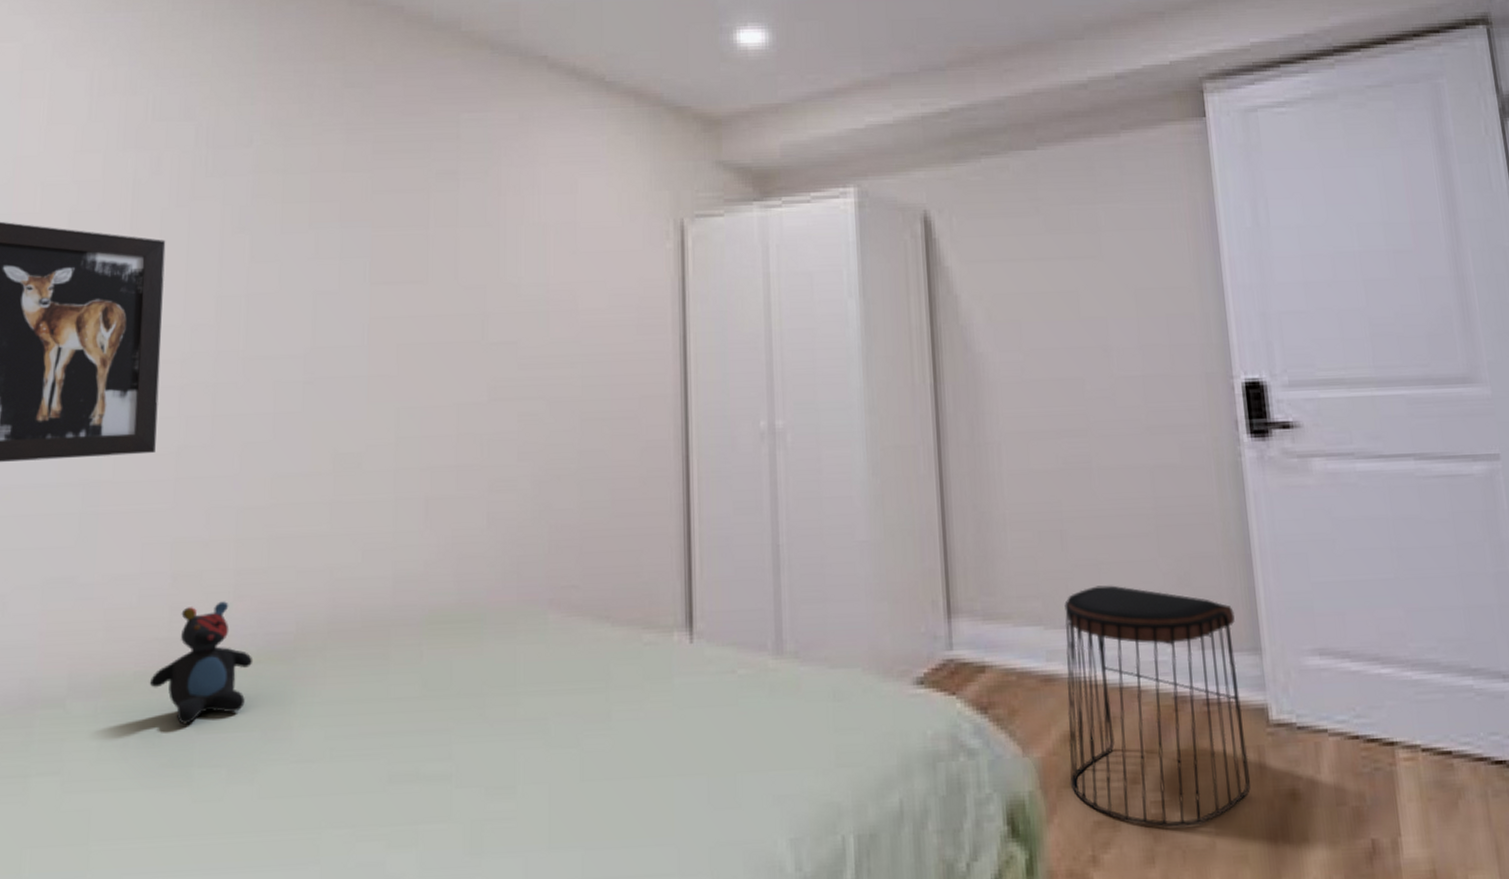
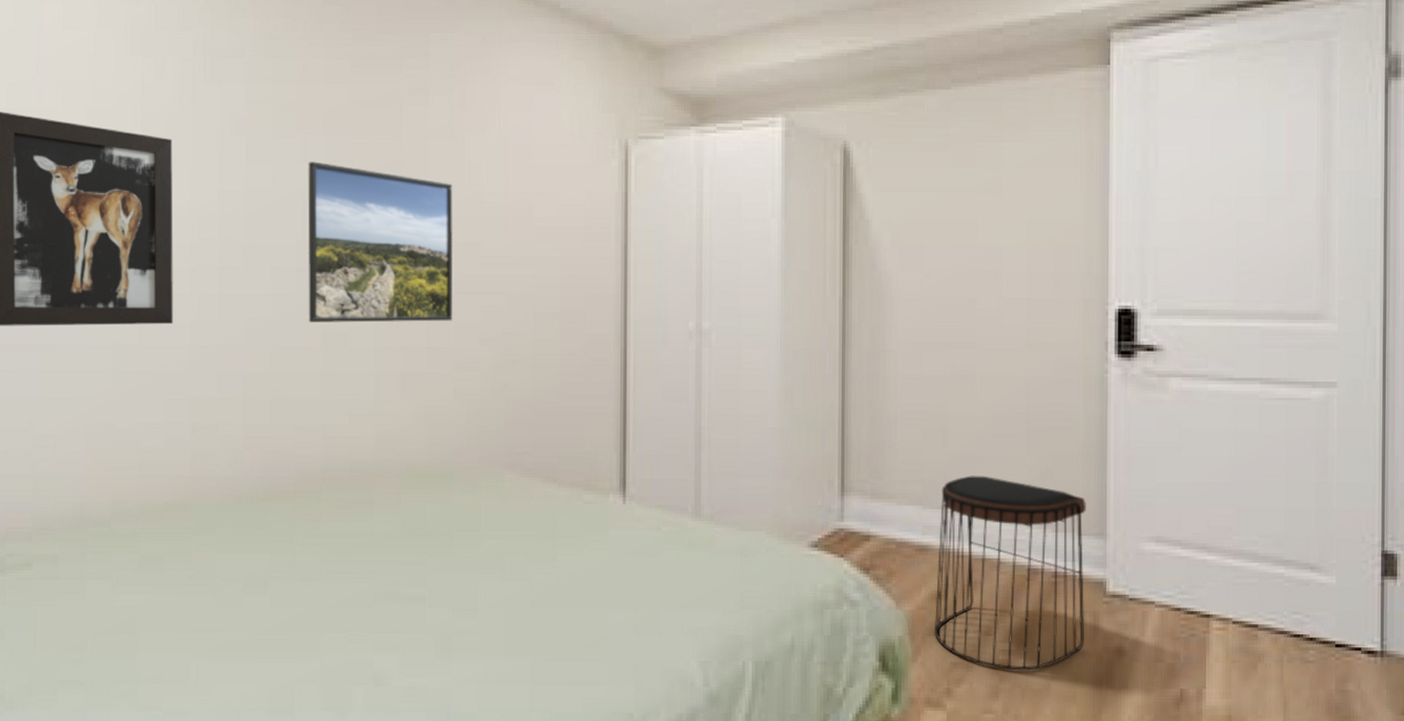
teddy bear: present [149,601,254,725] -> none [178,449,262,546]
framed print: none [316,258,487,443] -> present [307,161,454,324]

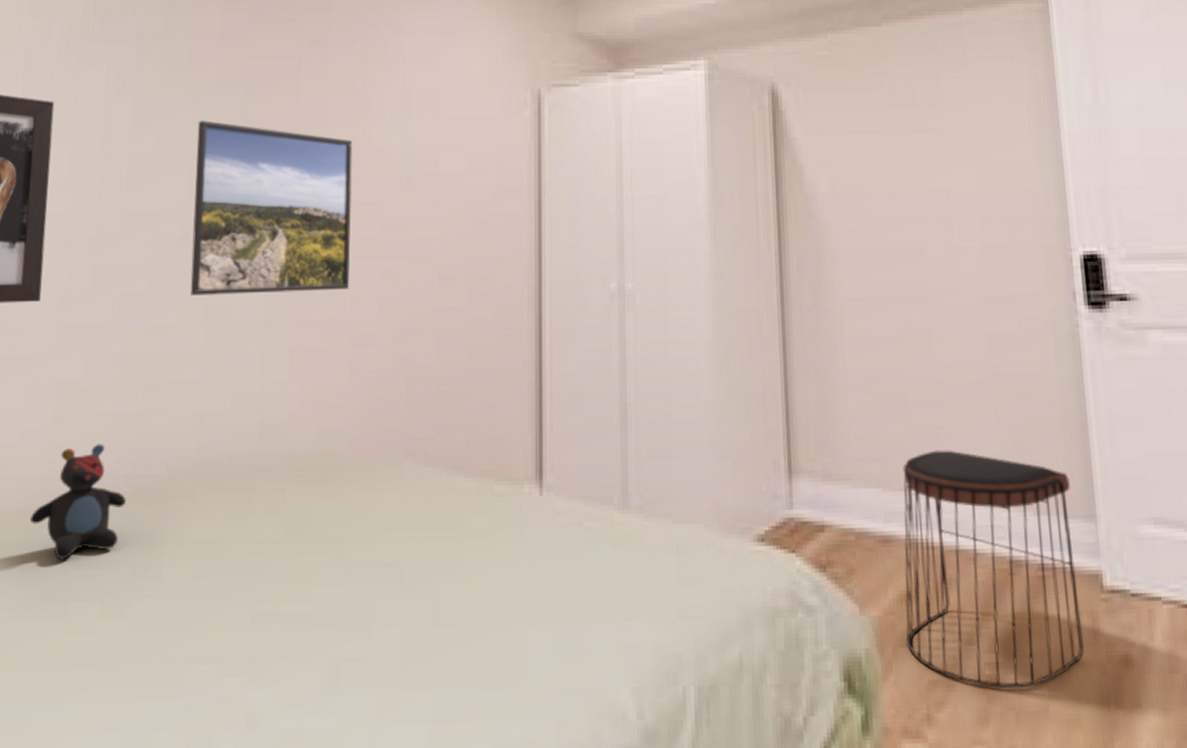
teddy bear: none [178,449,262,546] -> present [29,444,127,560]

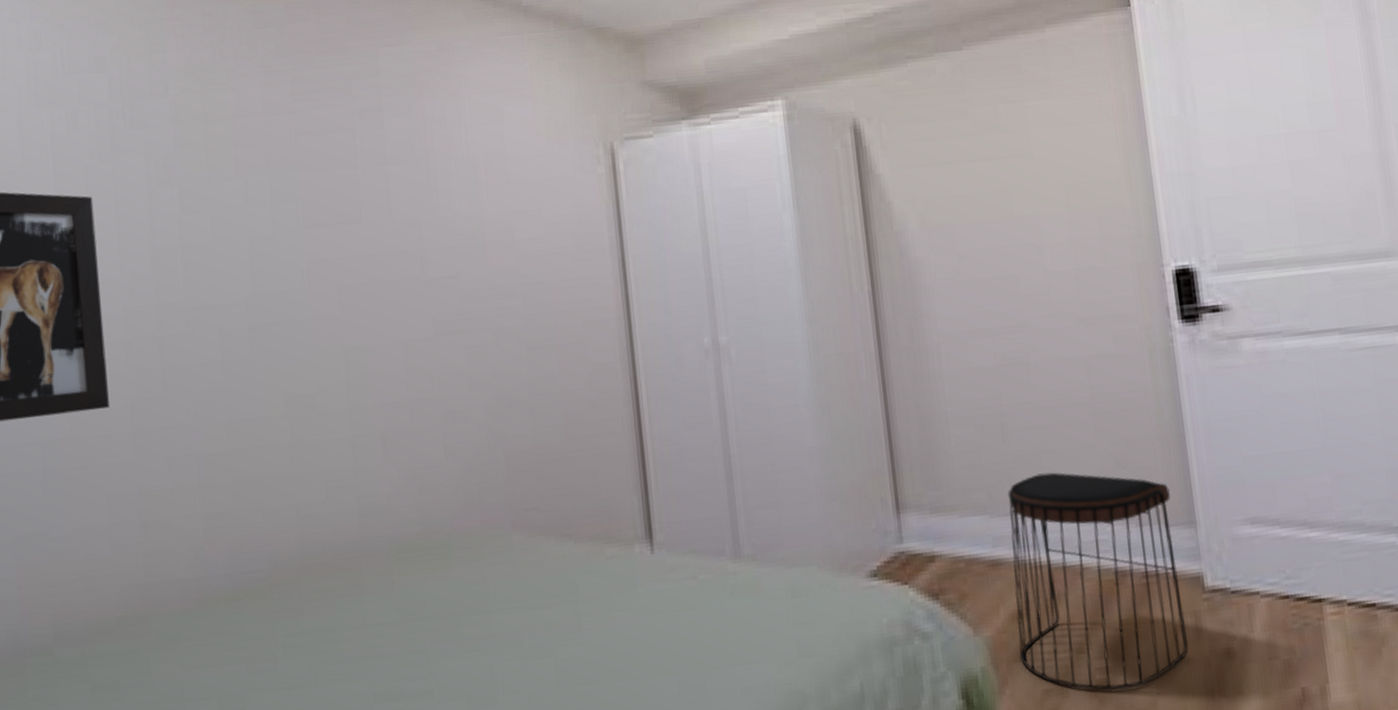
teddy bear: present [29,444,127,560] -> none [132,545,231,663]
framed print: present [190,120,353,296] -> none [252,204,435,388]

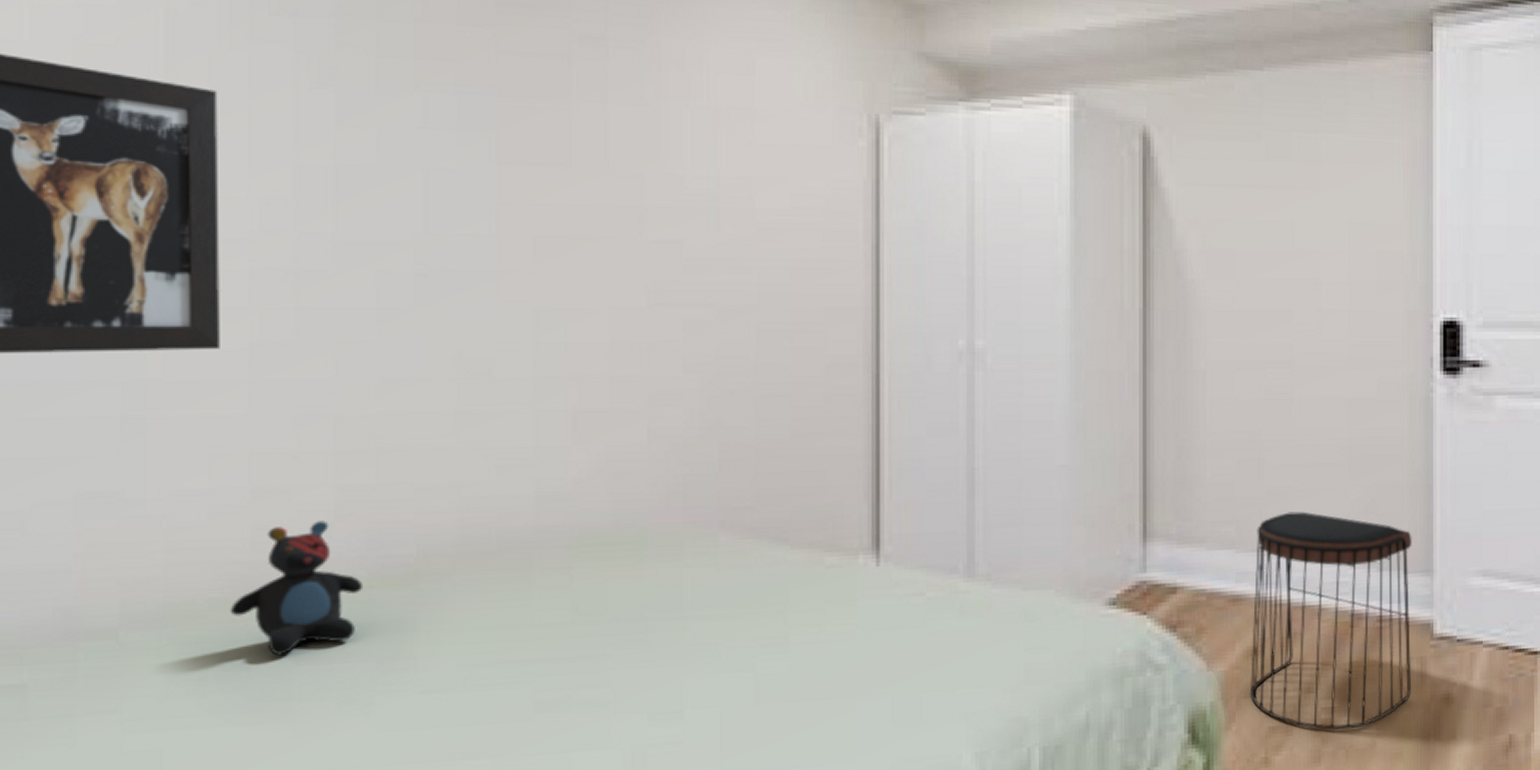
teddy bear: none [132,545,231,663] -> present [229,520,364,656]

